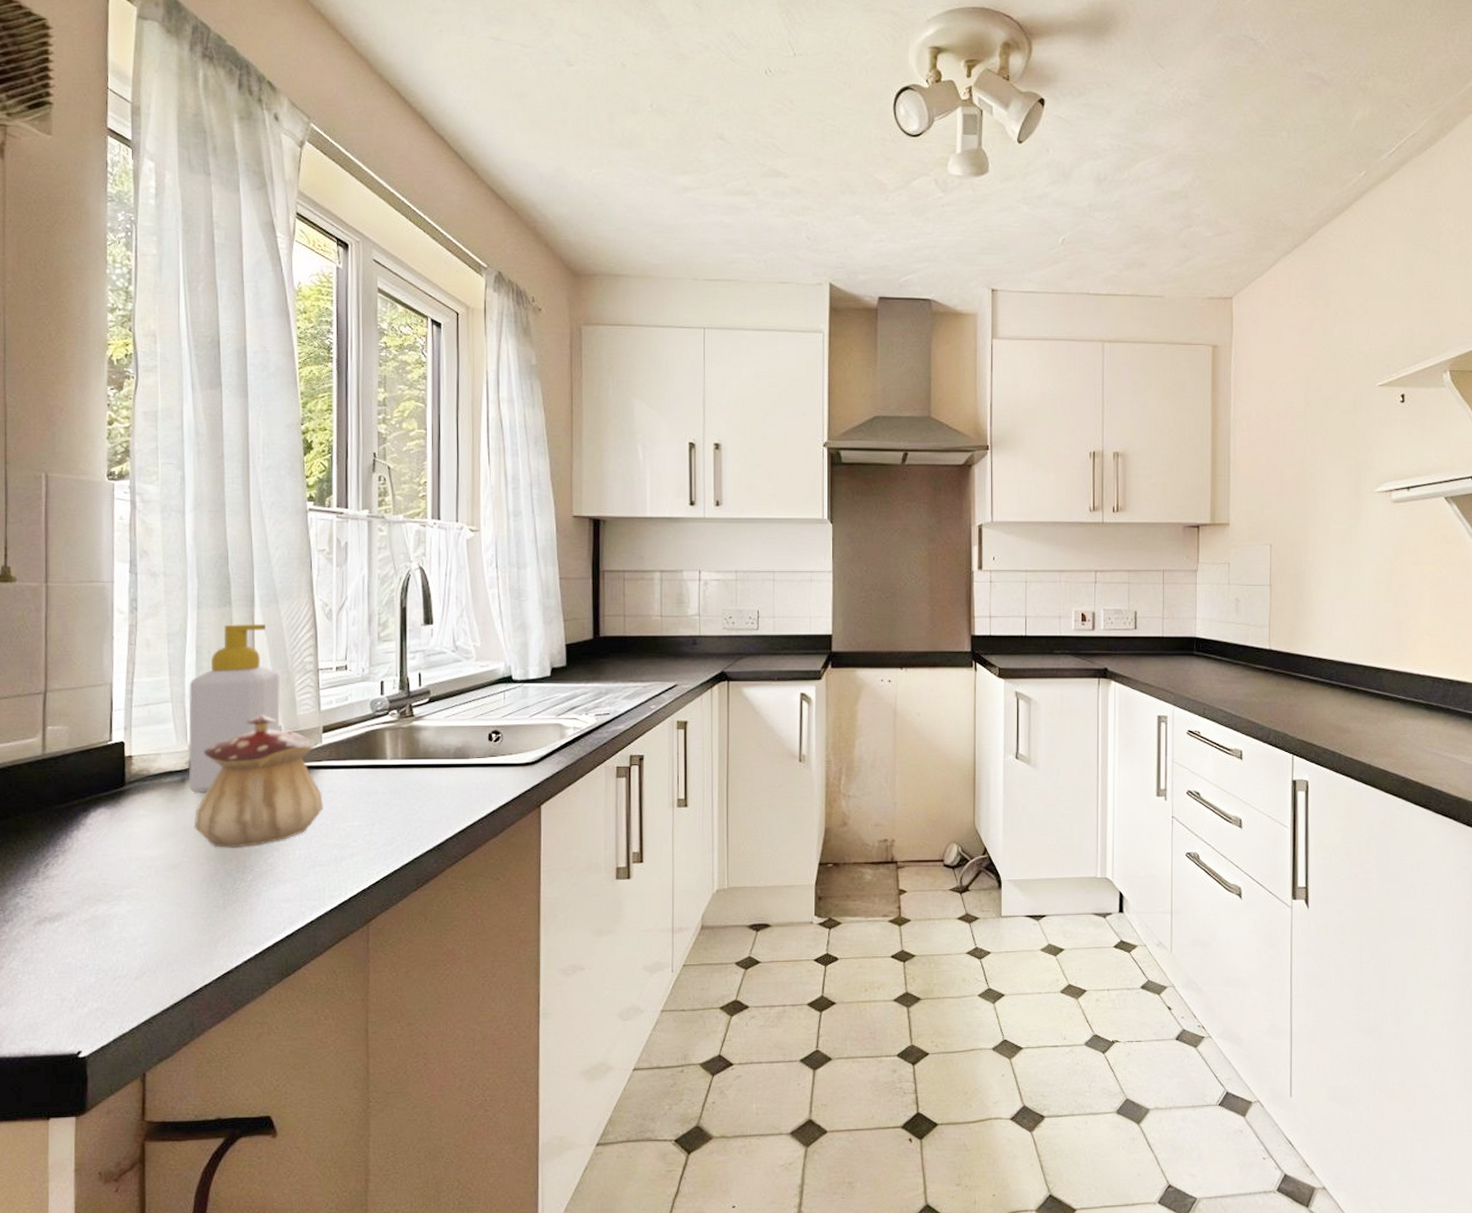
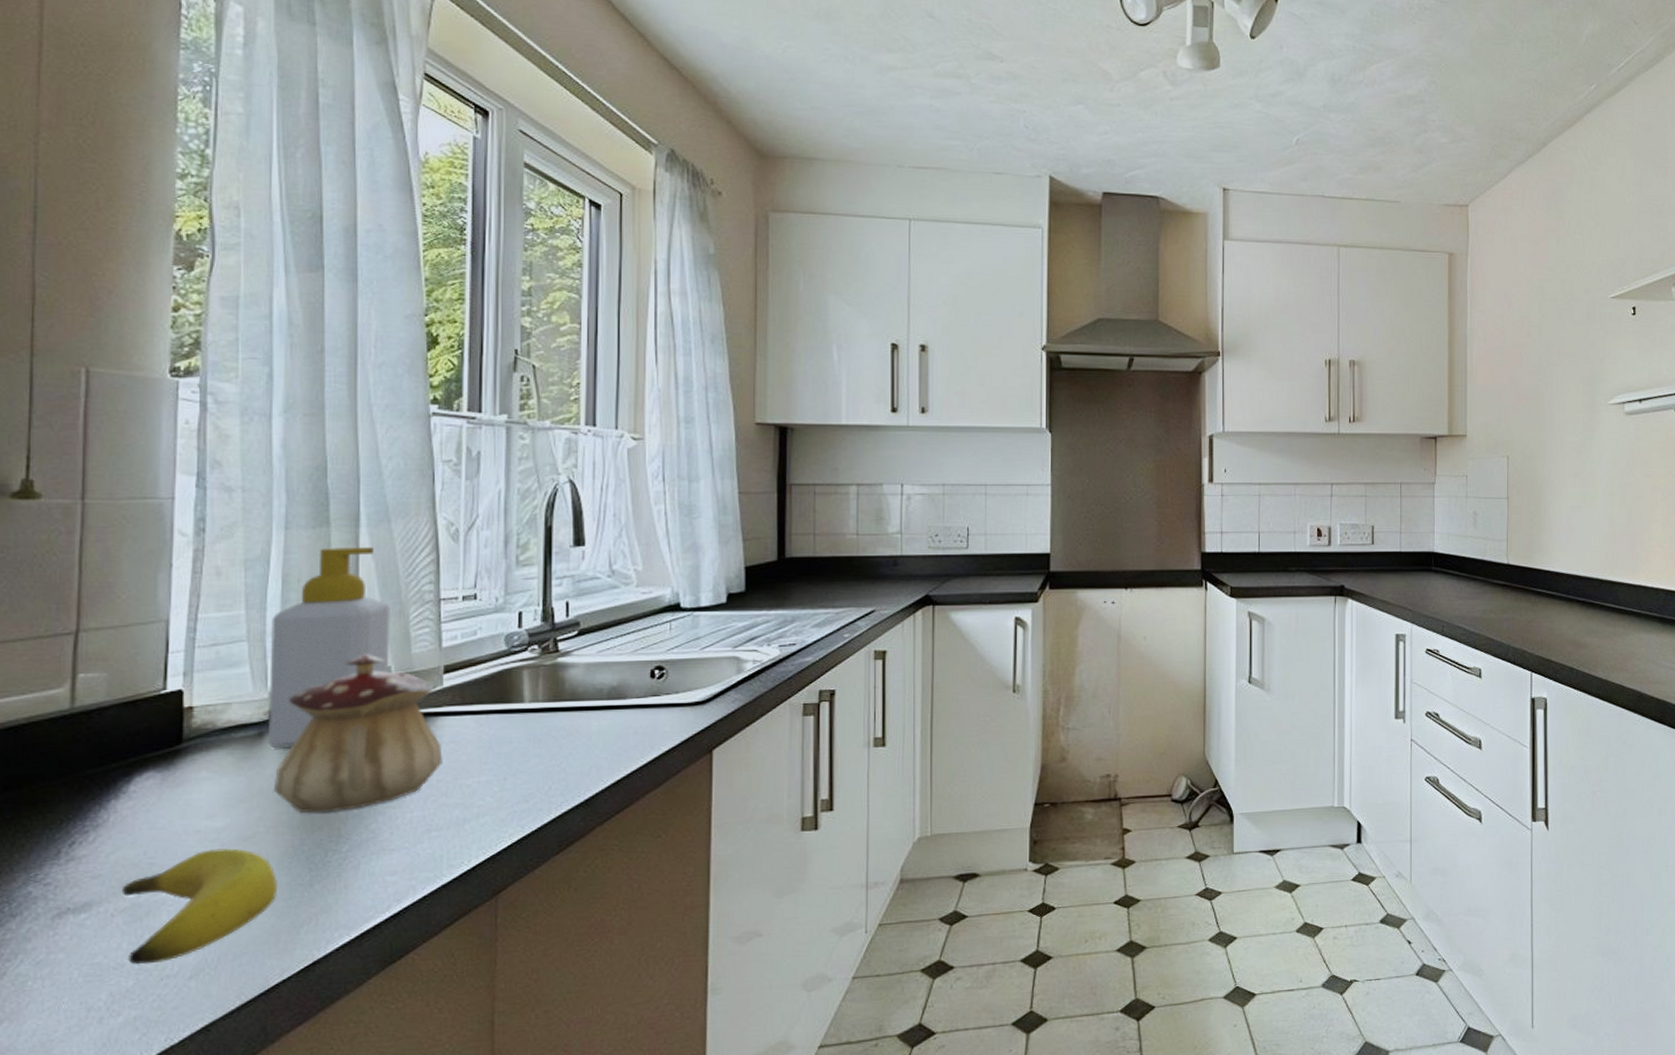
banana: none [83,874,200,966] -> present [121,848,278,965]

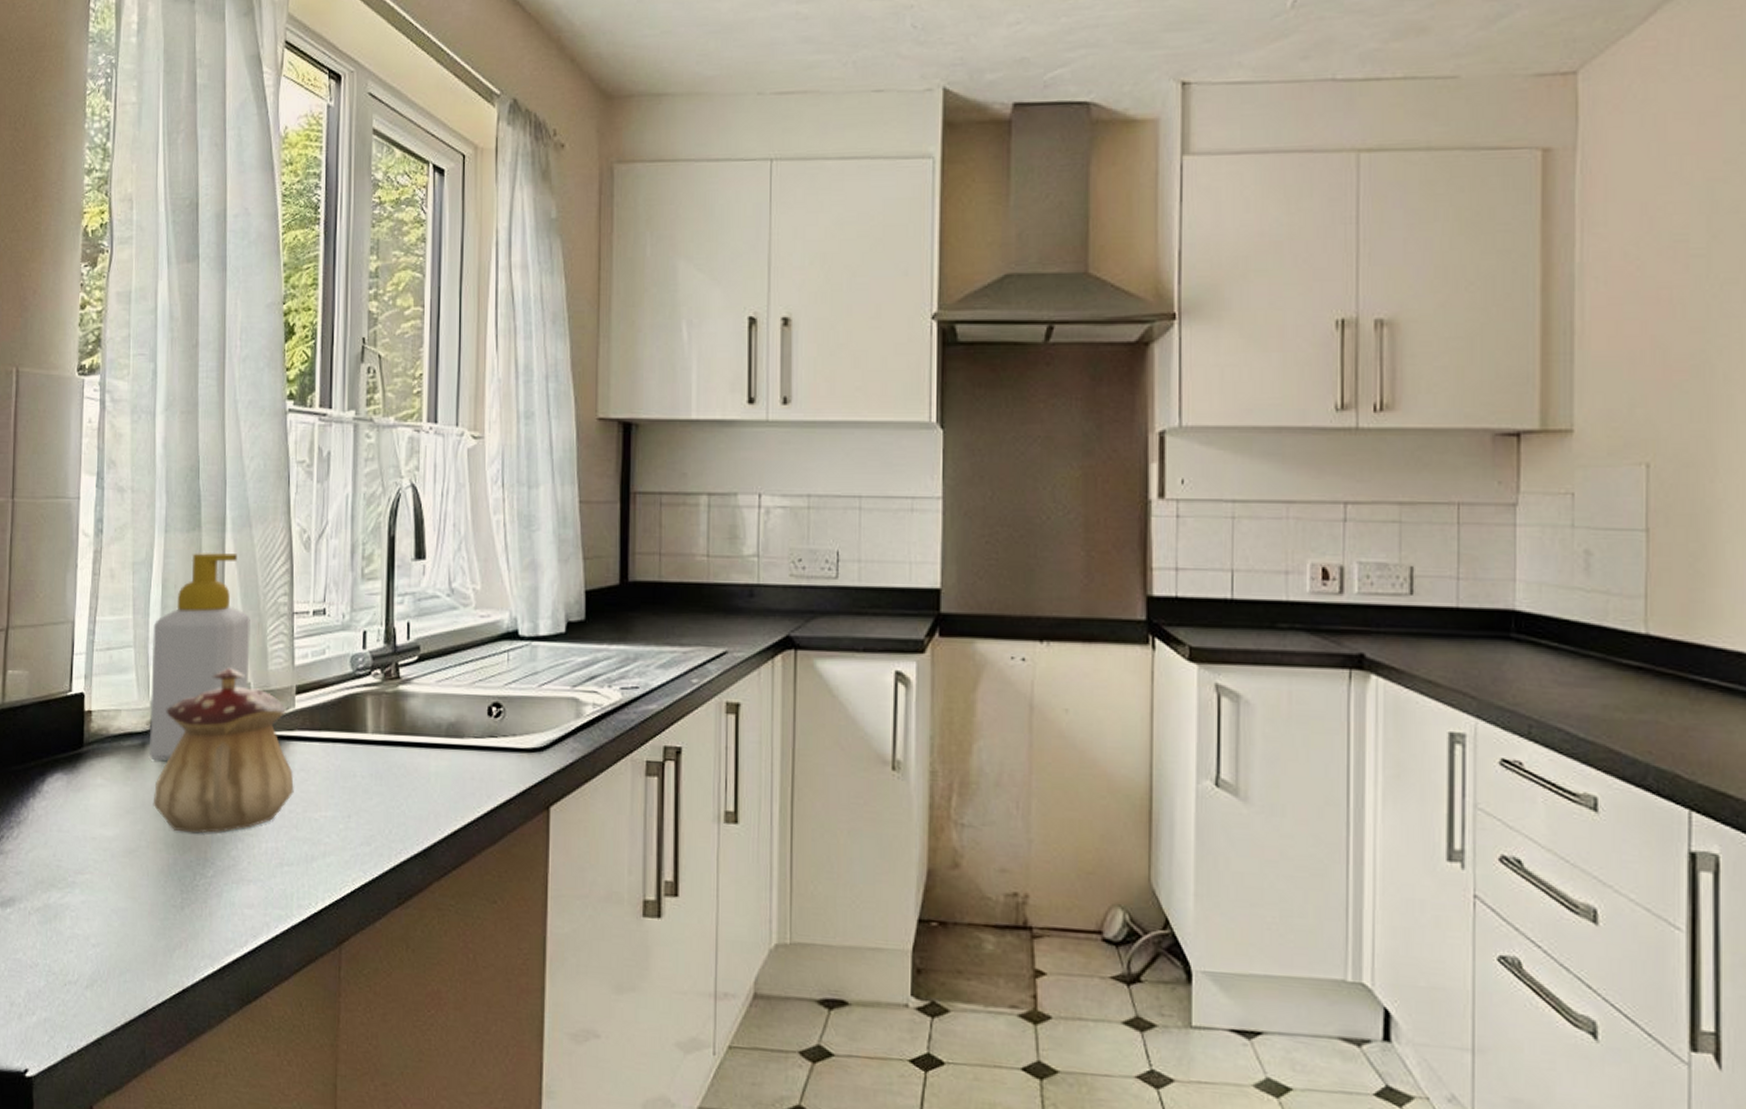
banana: present [121,848,278,965] -> none [36,858,156,968]

